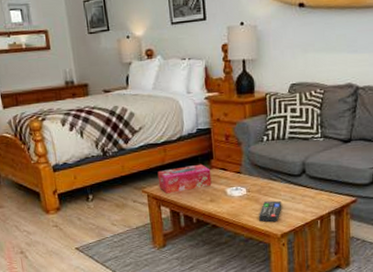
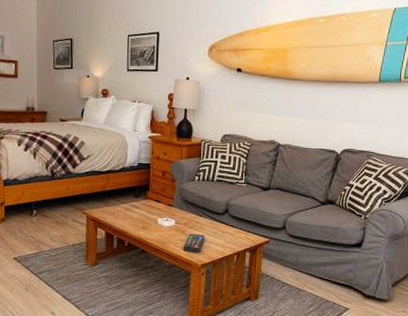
tissue box: present [157,164,212,193] -> none [98,194,146,217]

